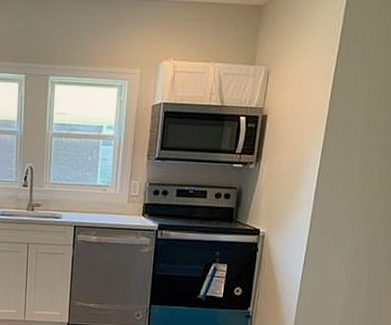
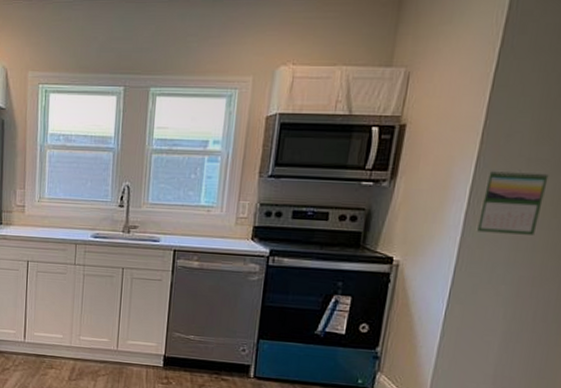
calendar: none [323,154,377,209] -> present [476,169,549,235]

